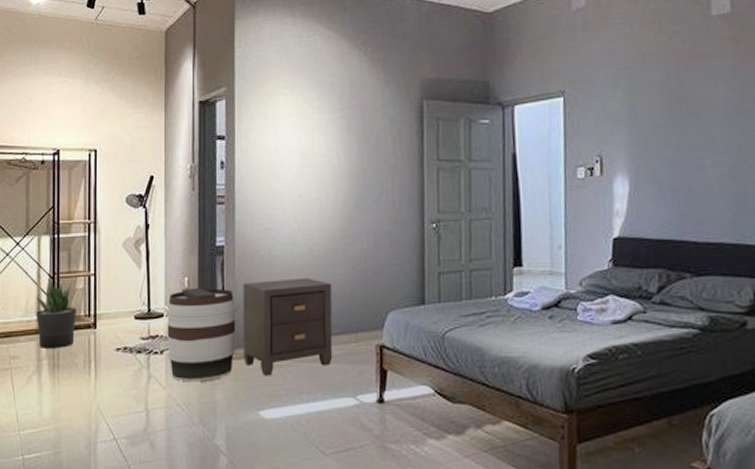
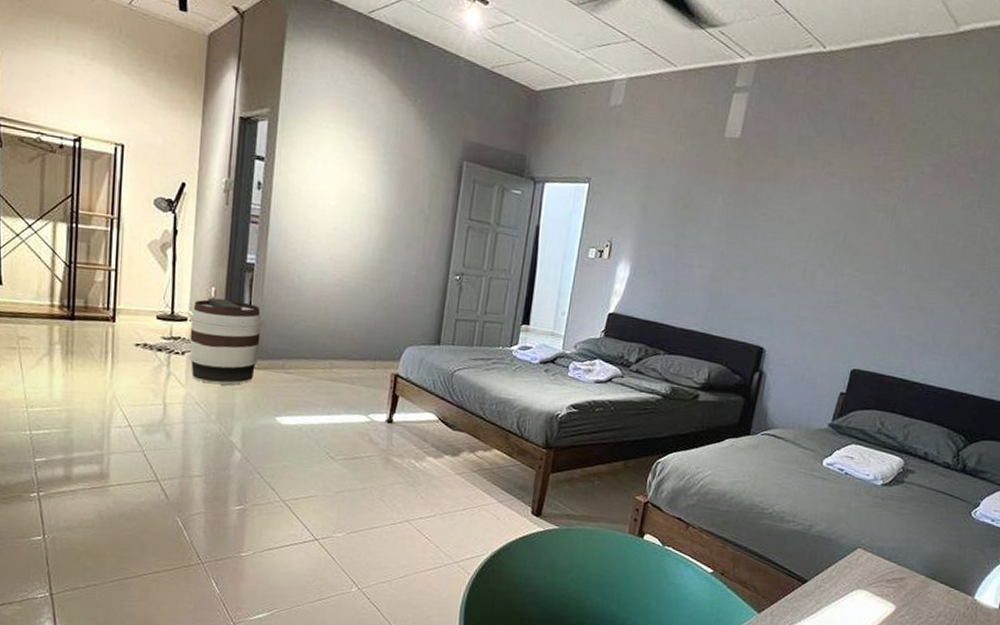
planter: present [36,281,77,348] -> none [48,269,94,336]
nightstand: present [243,277,333,376] -> none [265,301,356,388]

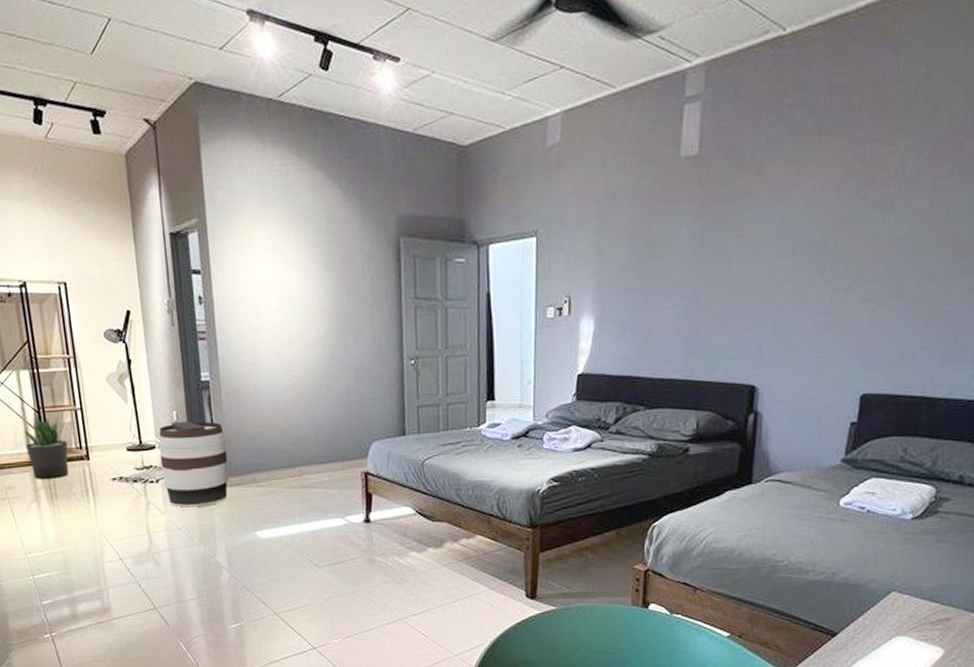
planter: none [48,269,94,336] -> present [24,415,70,479]

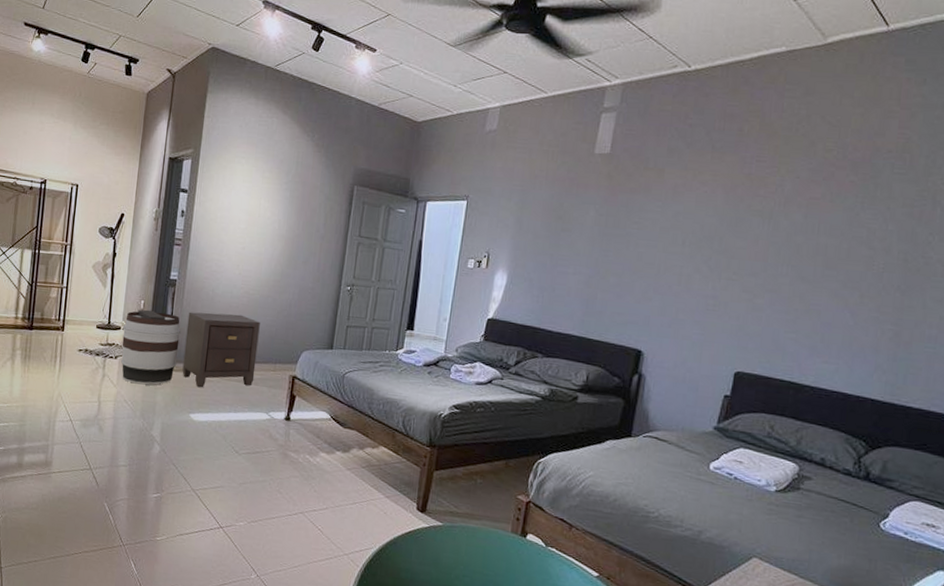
planter: present [24,415,70,479] -> none [14,287,49,343]
nightstand: none [231,411,322,501] -> present [182,312,260,388]

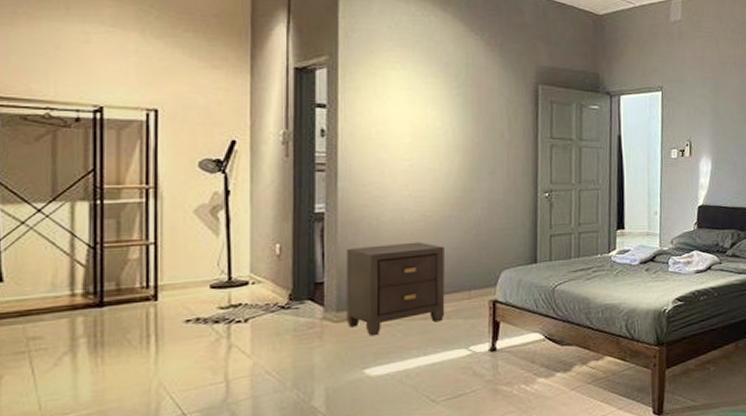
barrel: present [120,309,182,386] -> none [251,254,339,349]

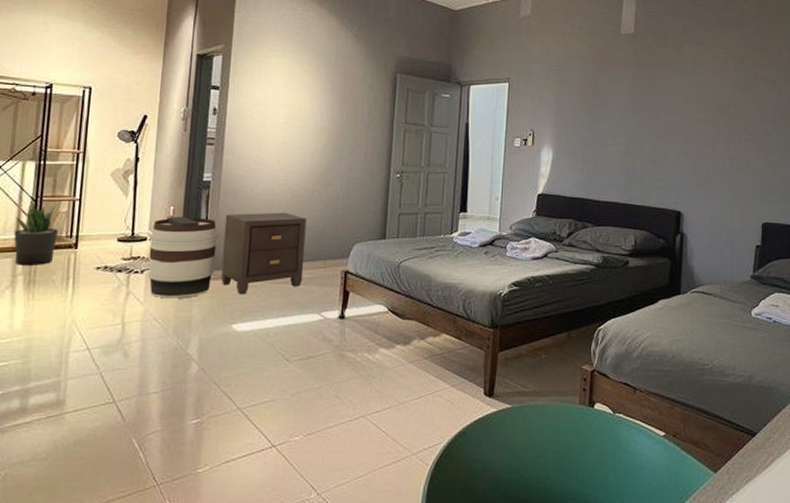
planter: none [68,251,129,326] -> present [14,203,58,265]
barrel: none [251,254,339,349] -> present [147,216,219,299]

